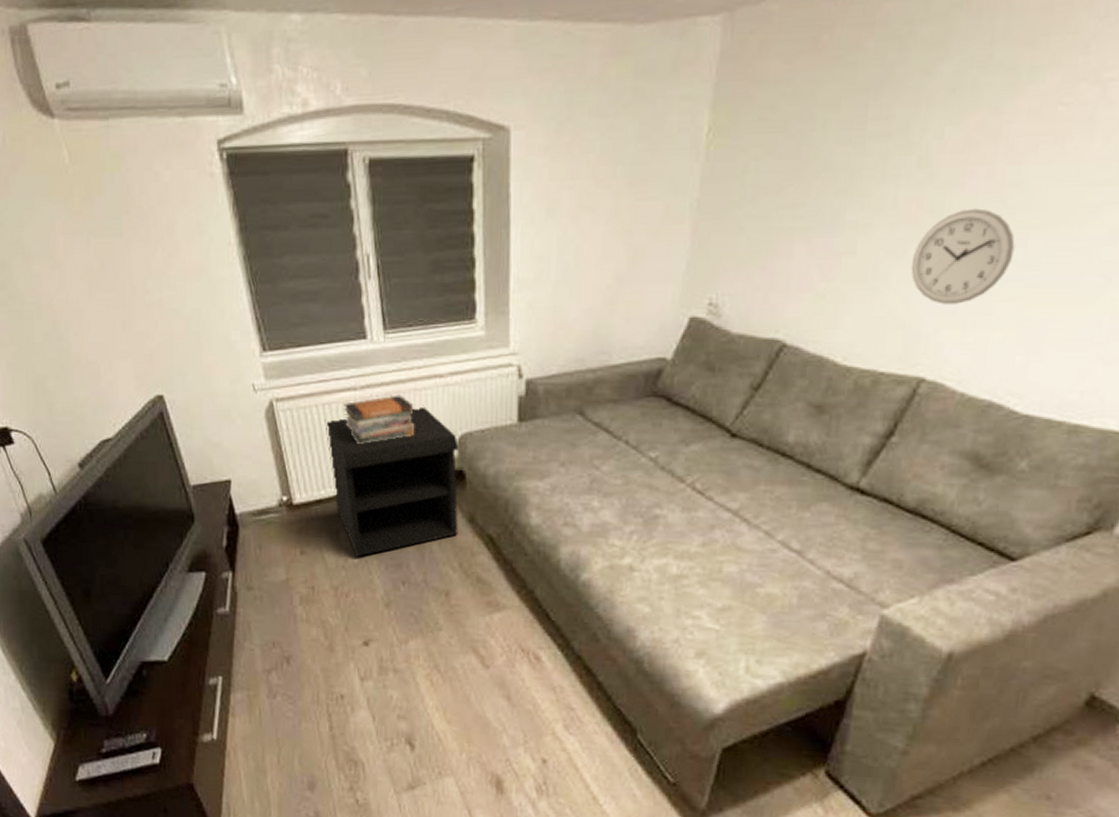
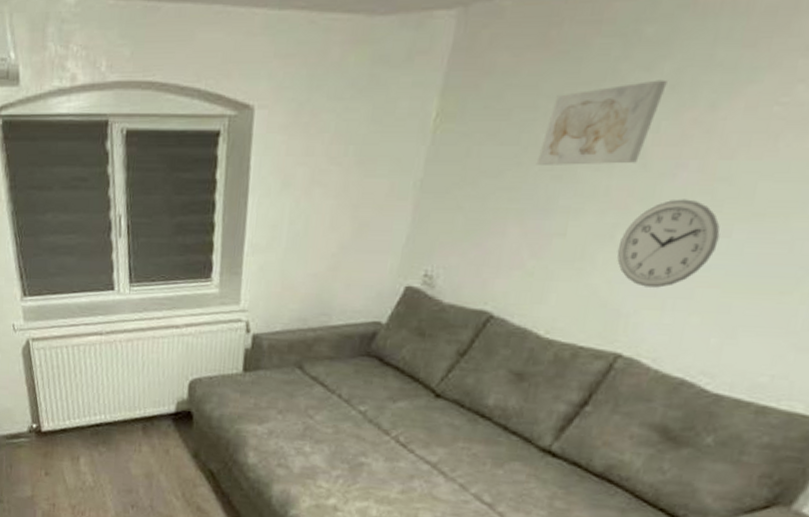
nightstand: present [324,405,459,557] -> none [73,351,189,481]
book stack: present [343,395,415,445] -> none [90,341,152,383]
wall art: none [818,83,947,179] -> present [536,79,667,165]

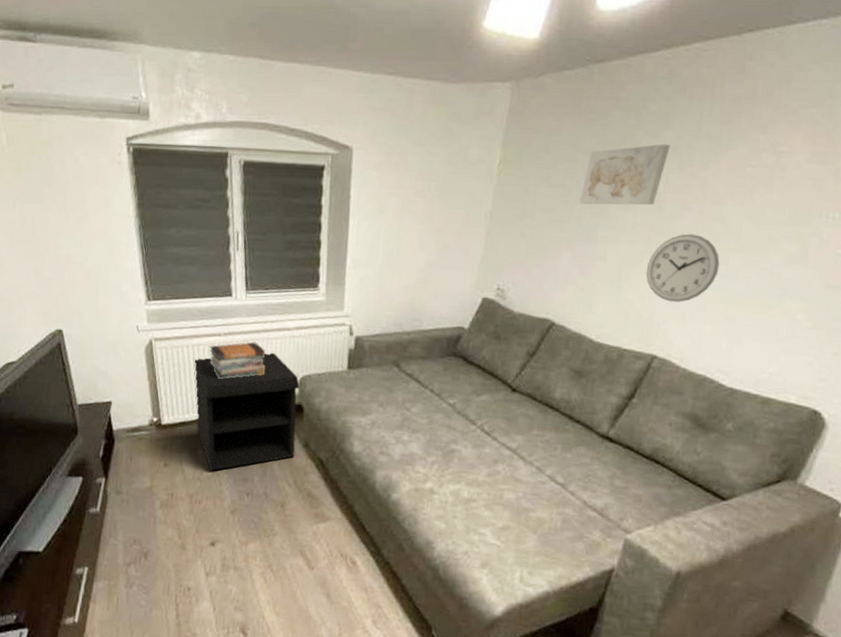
nightstand: none [73,351,189,481] -> present [193,350,300,471]
book stack: none [90,341,152,383] -> present [209,342,266,380]

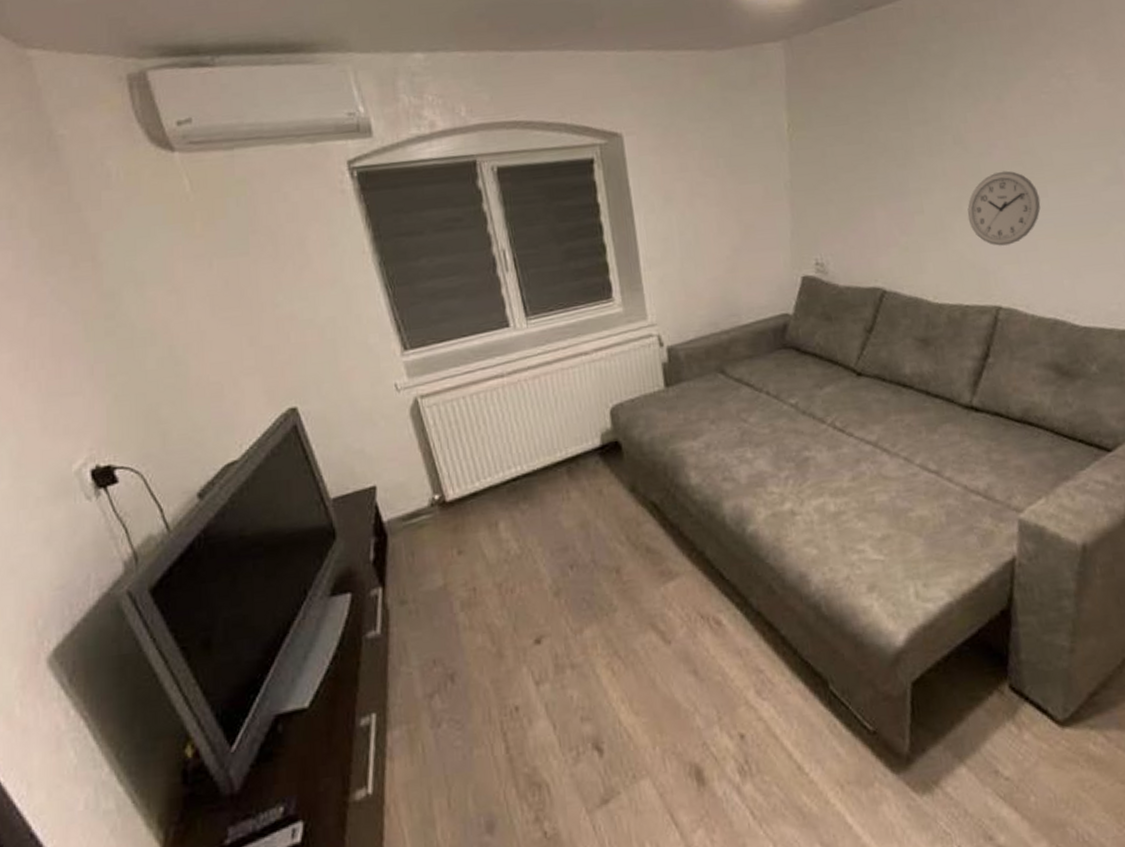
nightstand: present [193,350,300,471] -> none [473,383,622,547]
book stack: present [209,342,266,380] -> none [492,376,567,431]
wall art: present [579,144,670,205] -> none [881,82,961,158]

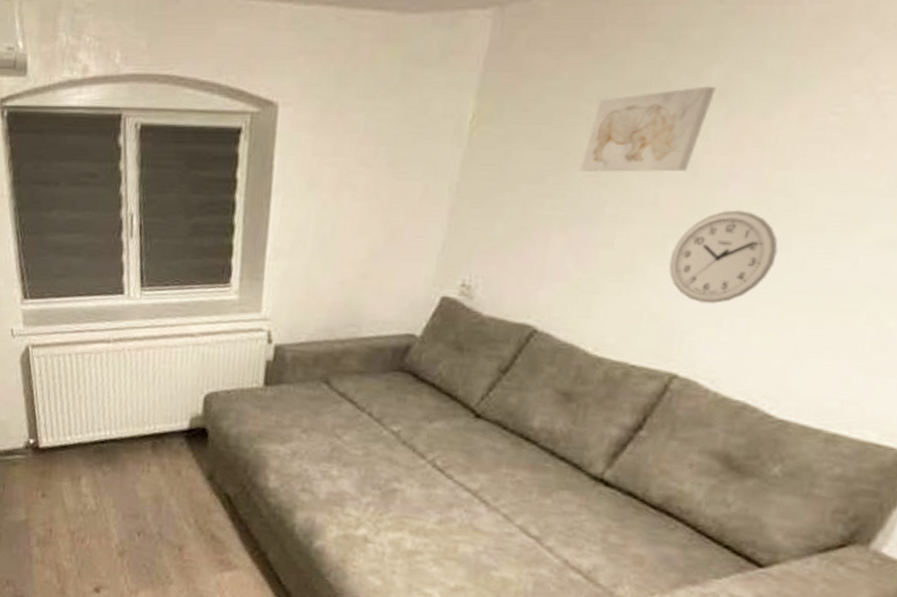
wall art: none [881,82,961,158] -> present [579,86,716,172]

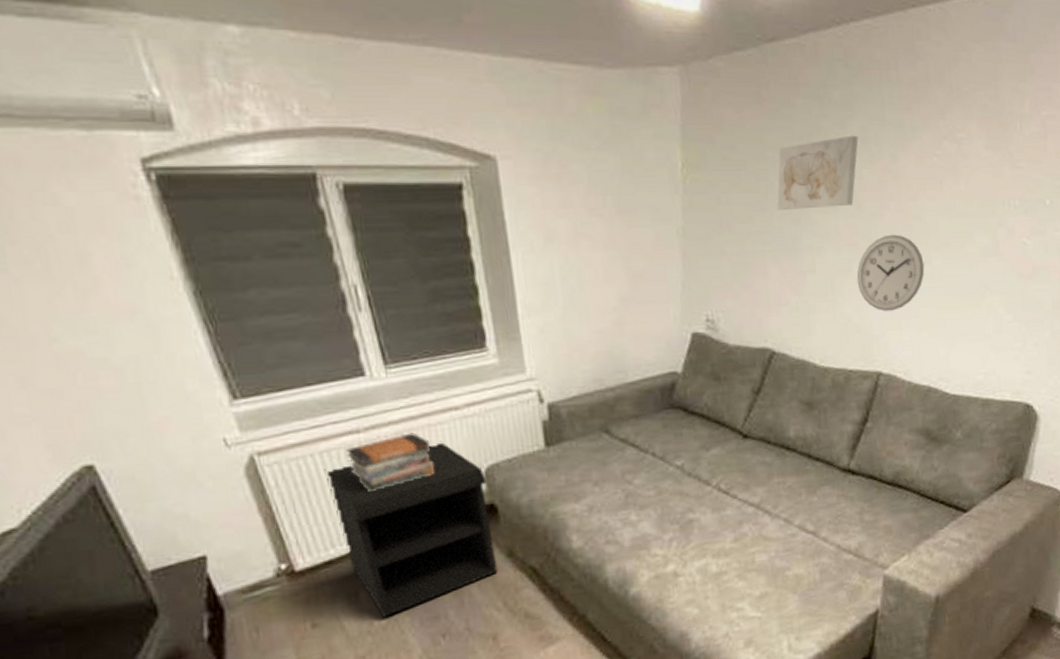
nightstand: none [76,361,204,504] -> present [324,441,498,618]
book stack: none [95,350,164,396] -> present [346,432,436,493]

